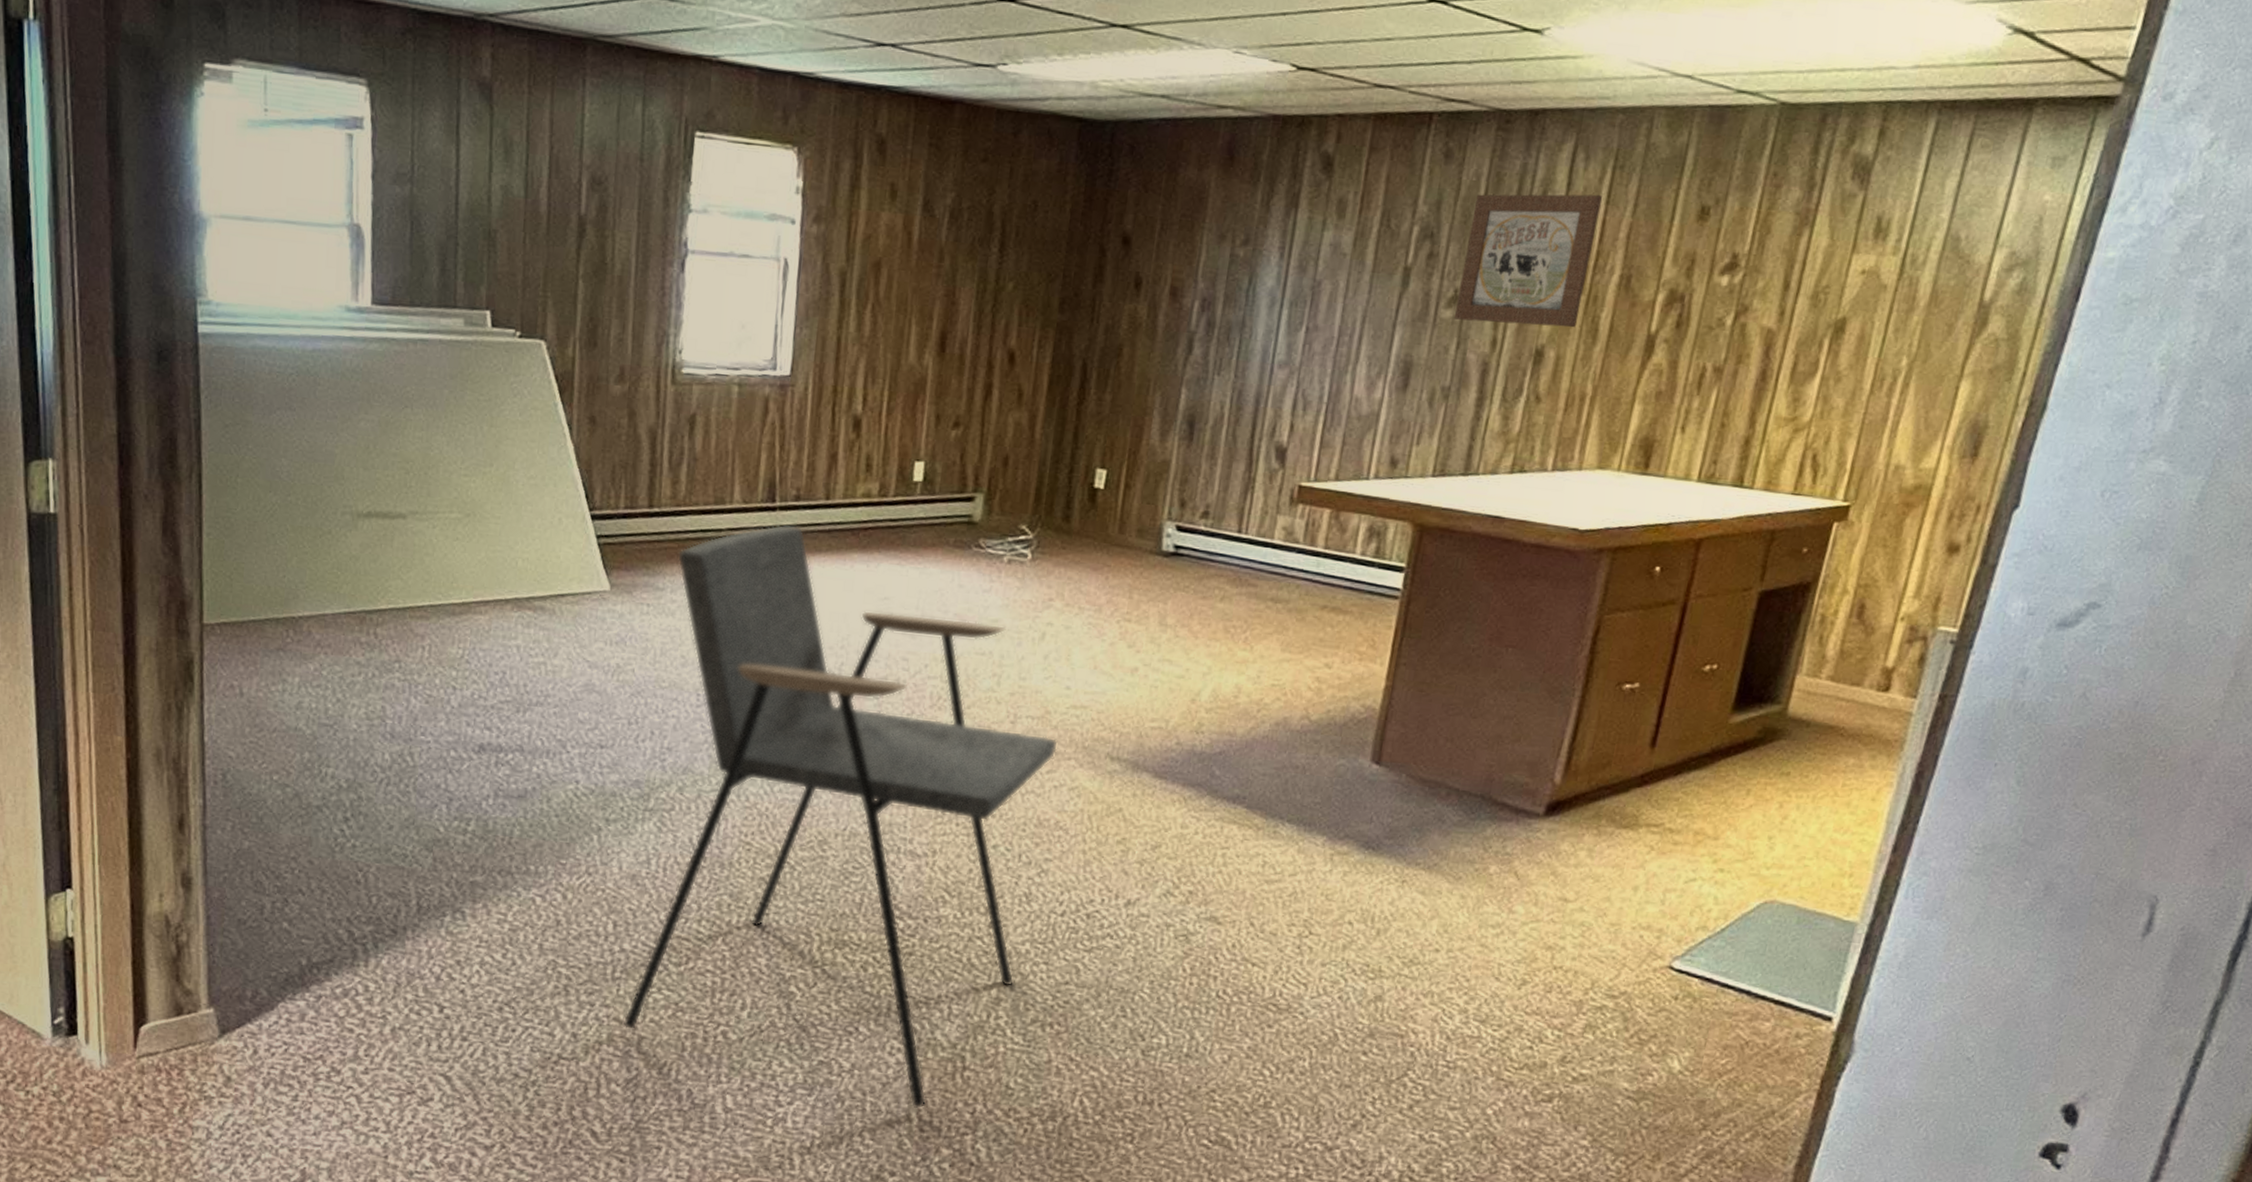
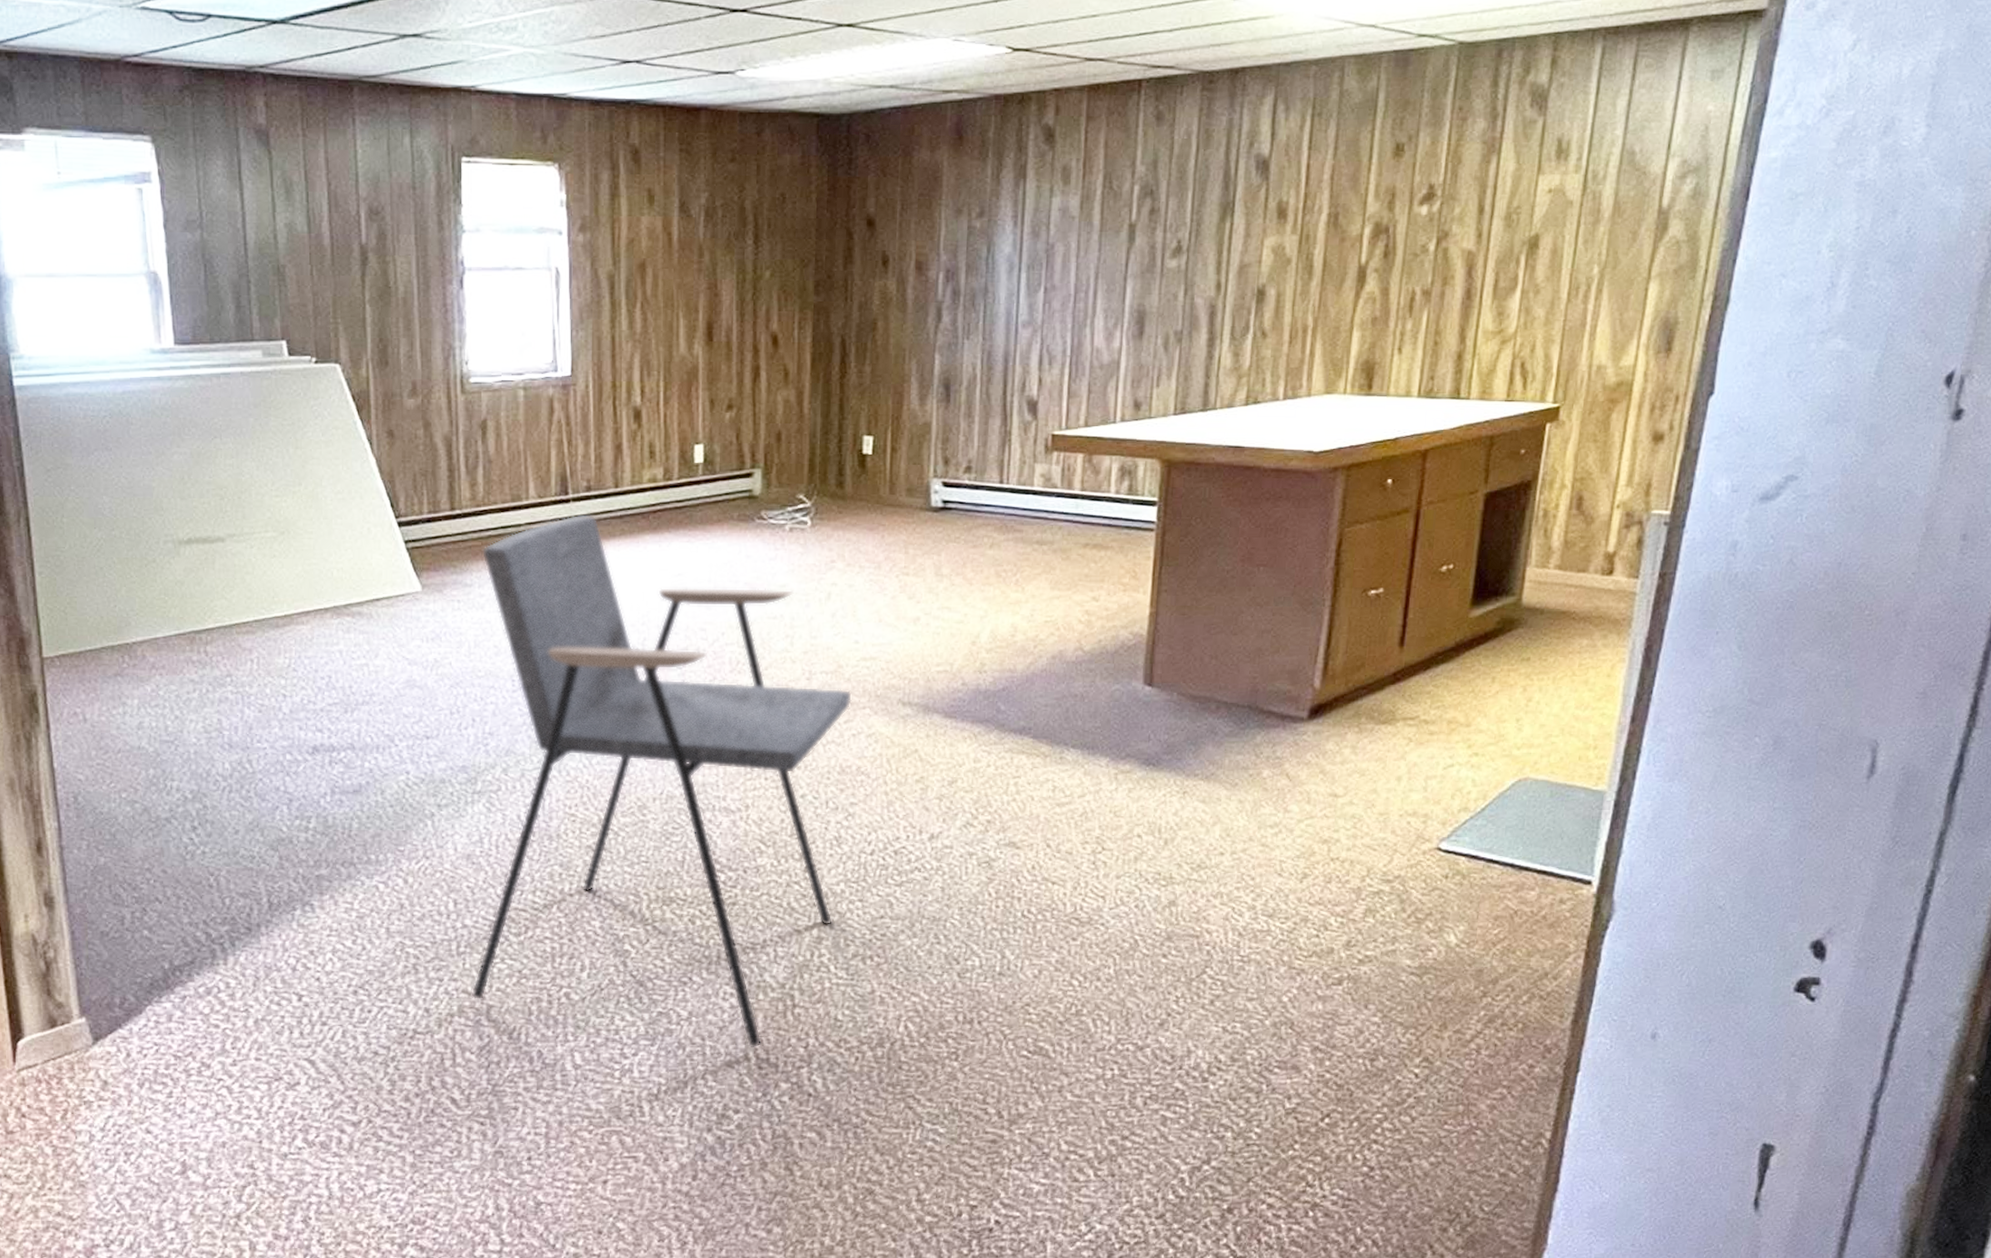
wall art: present [1453,194,1602,328] -> none [1179,141,1304,268]

